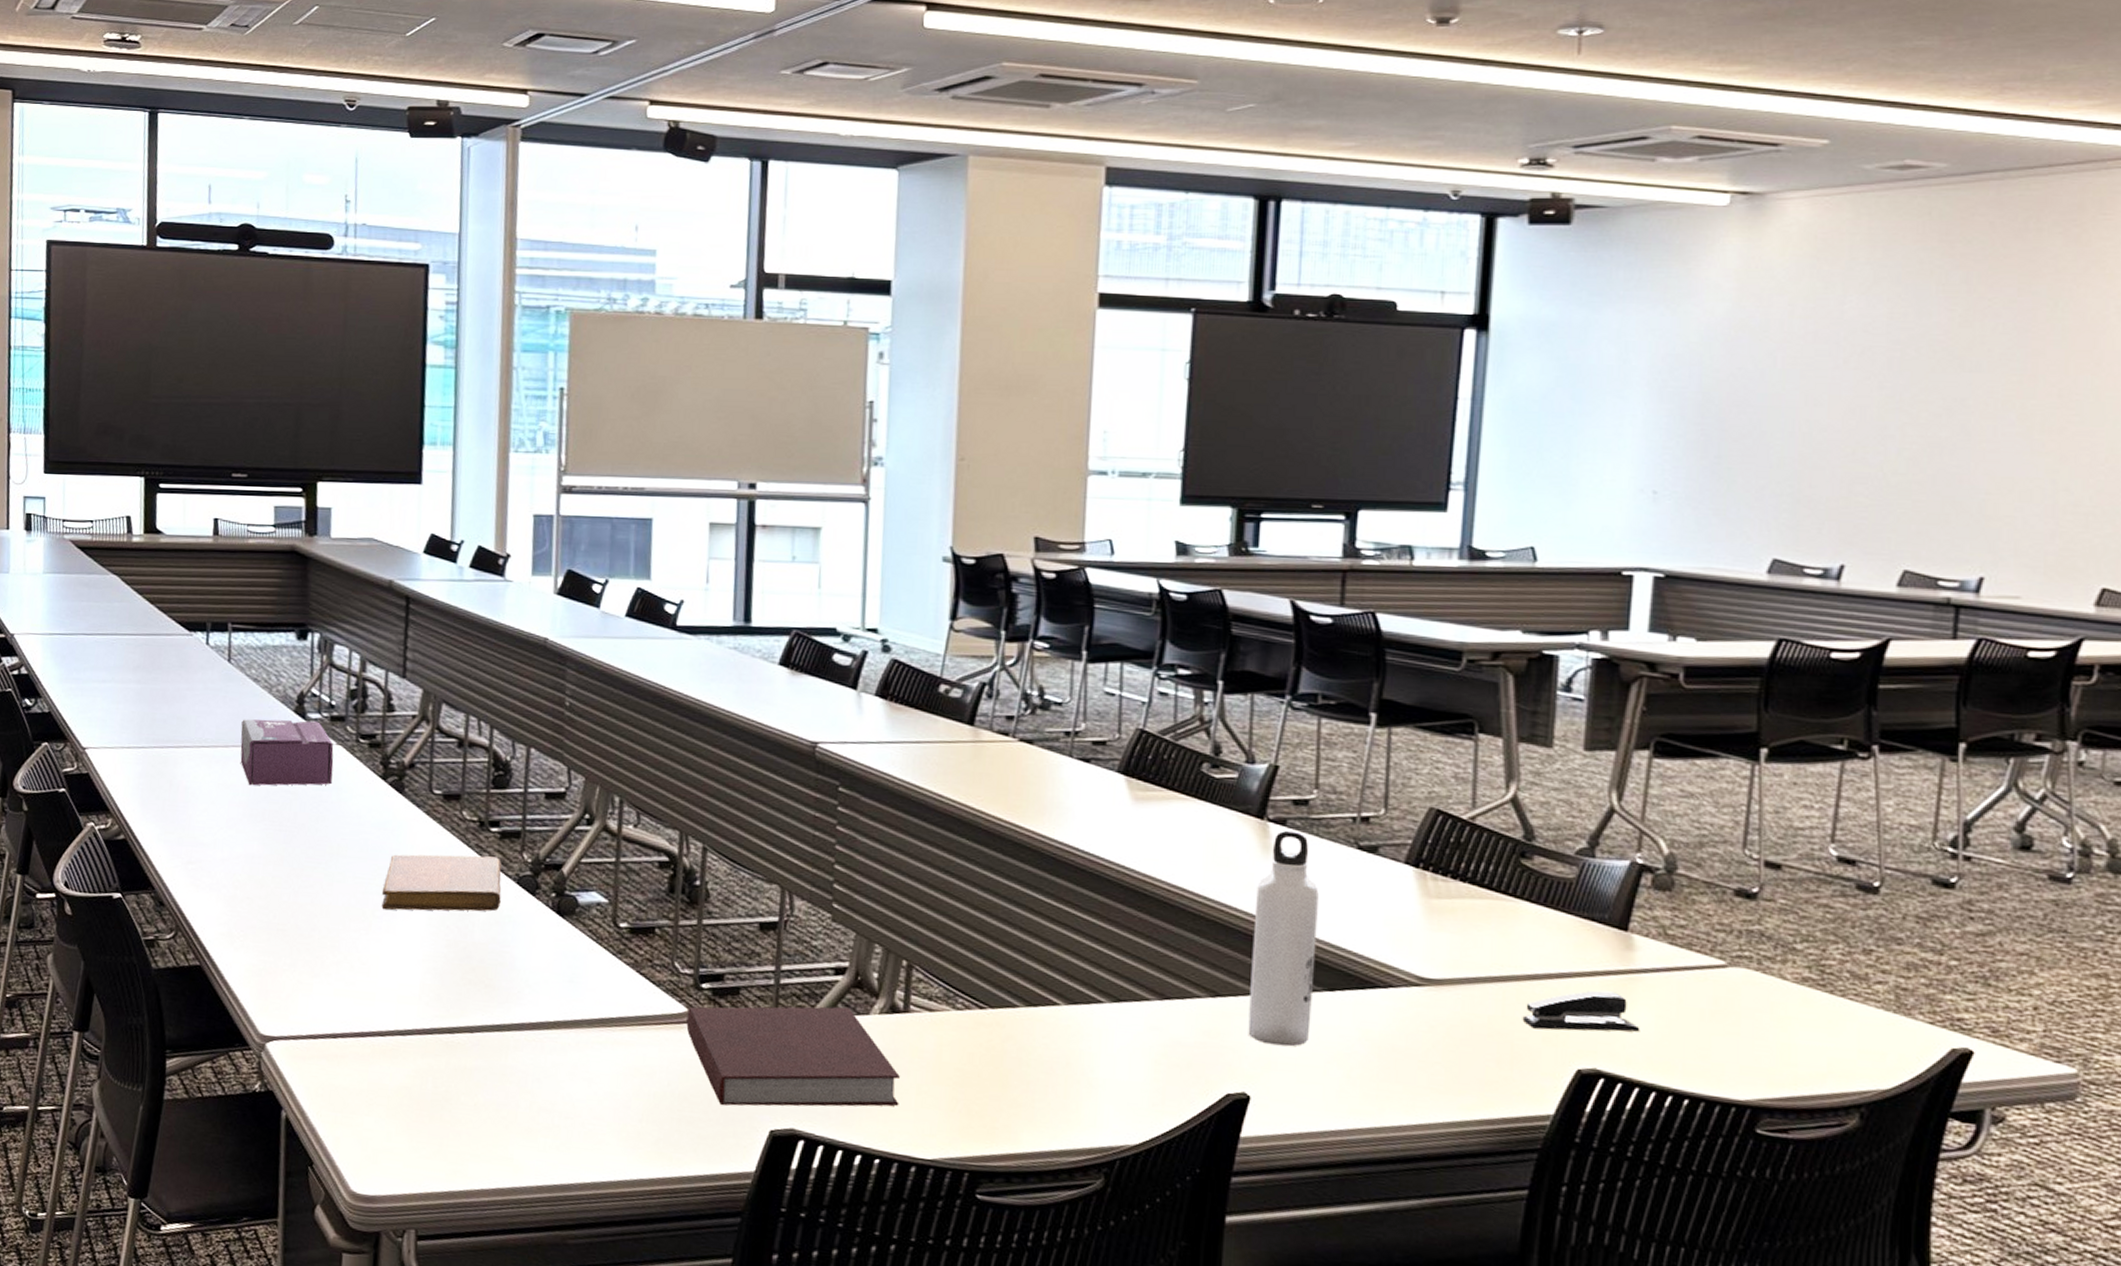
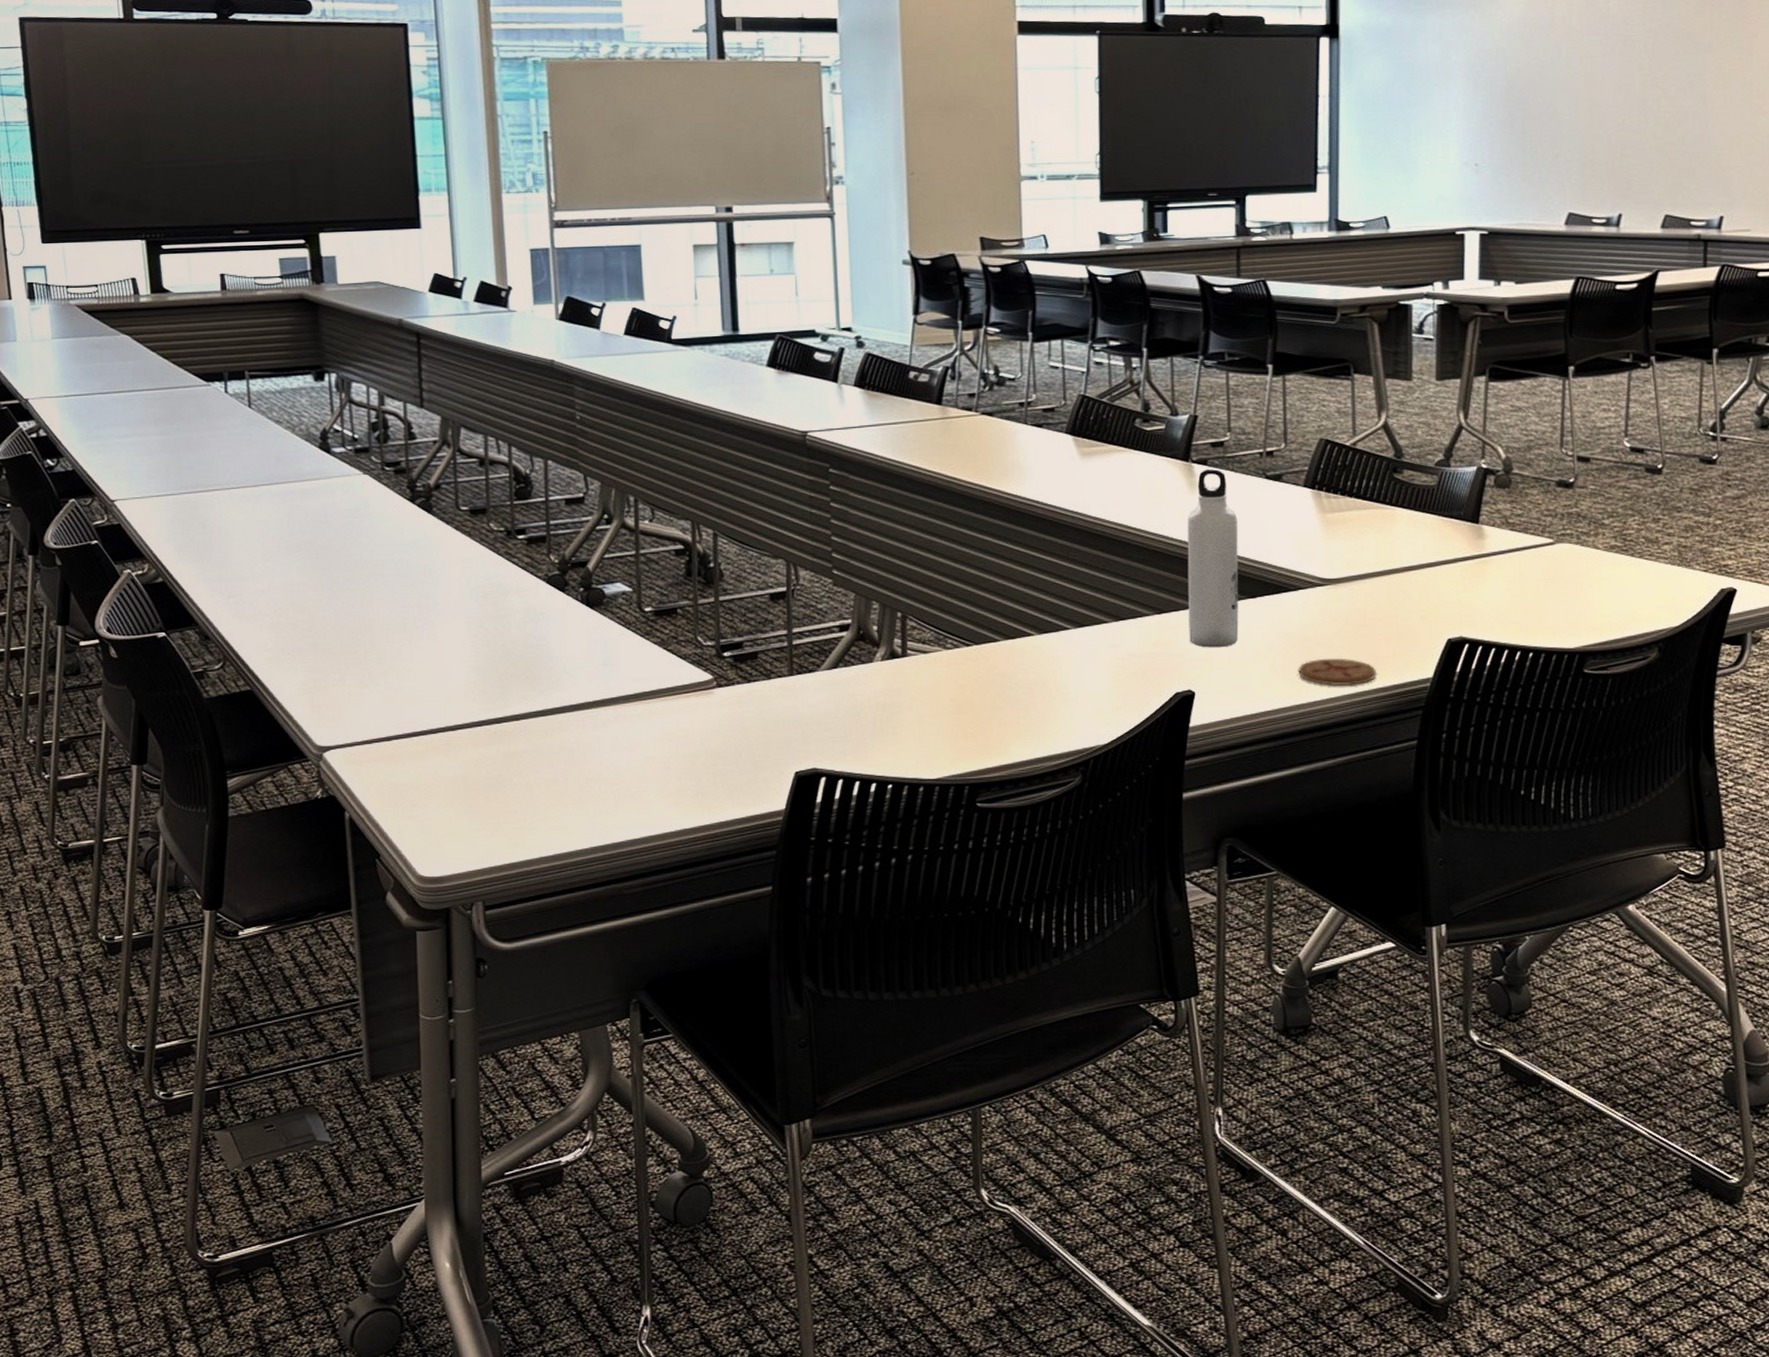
tissue box: present [240,719,334,786] -> none [268,455,362,520]
notebook: present [381,854,502,912] -> none [421,561,533,620]
notebook: present [686,1006,900,1107] -> none [713,658,905,755]
coaster: none [1381,1074,1481,1113] -> present [1298,658,1376,687]
stapler: present [1522,990,1640,1032] -> none [1403,573,1493,610]

